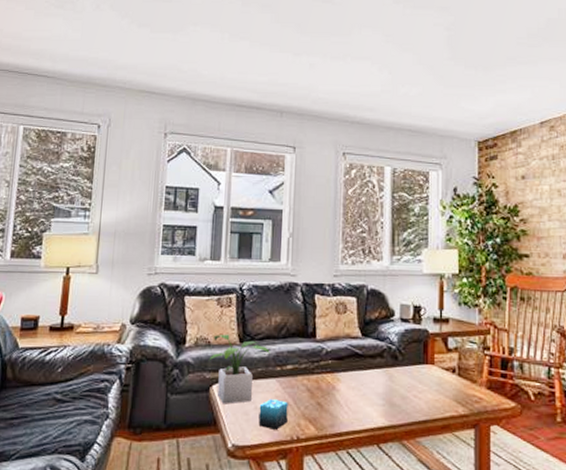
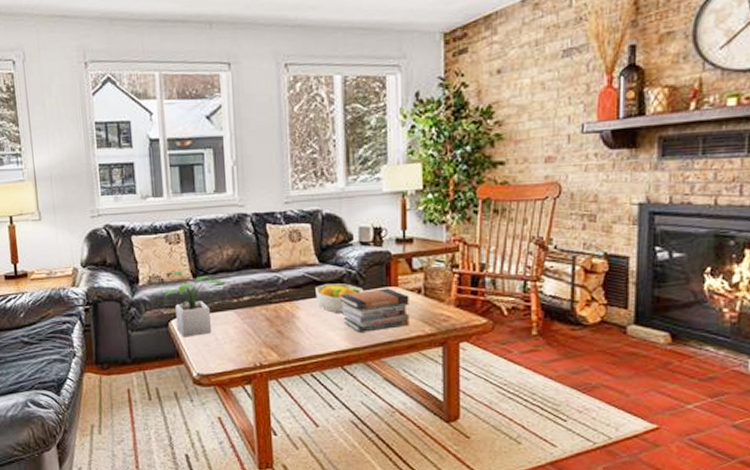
candle: present [258,399,289,430] -> none [219,330,250,358]
fruit bowl: none [357,357,402,390] -> present [316,283,364,314]
book stack: none [379,365,444,410] -> present [339,288,410,332]

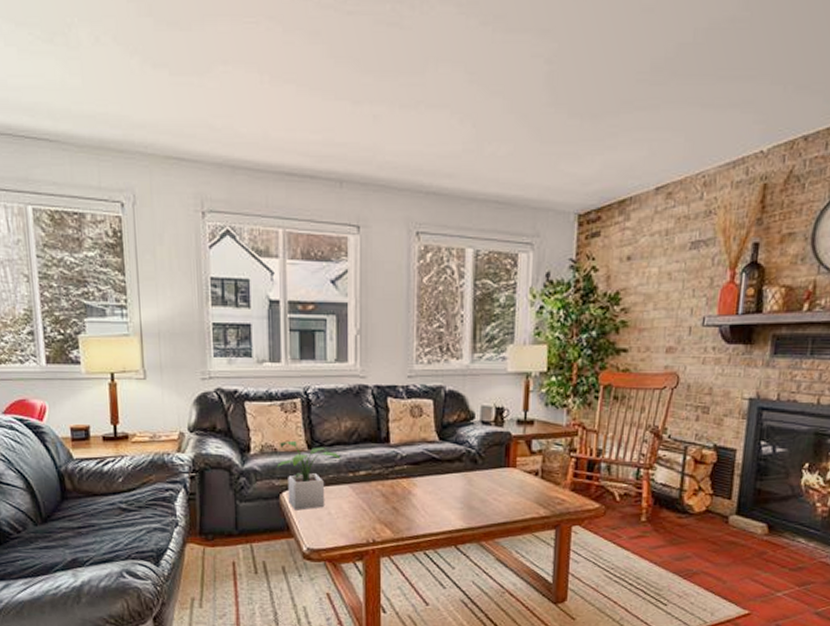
fruit bowl: present [316,283,364,314] -> none [434,462,482,493]
book stack: present [339,288,410,332] -> none [457,469,526,512]

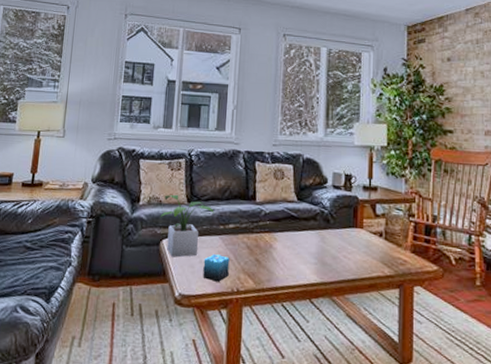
candle: none [333,505,364,534] -> present [203,254,230,282]

